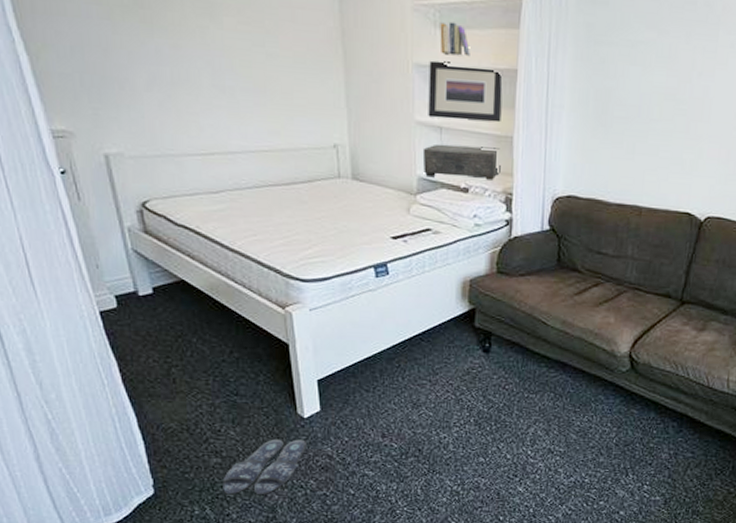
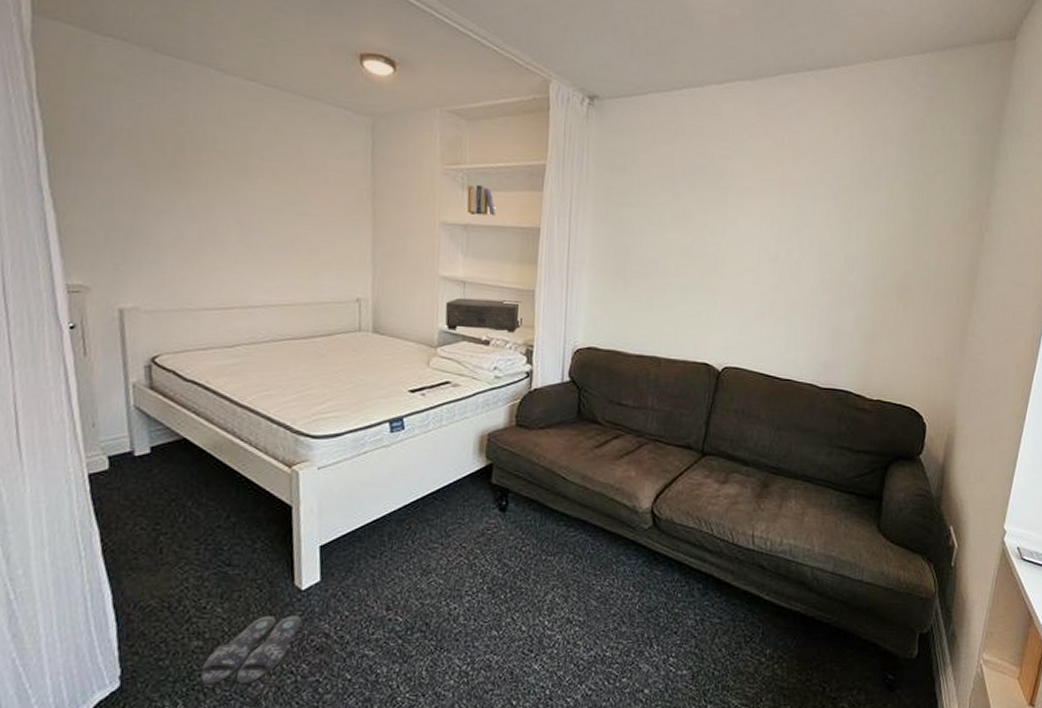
picture frame: present [428,60,502,123] -> none [452,219,525,277]

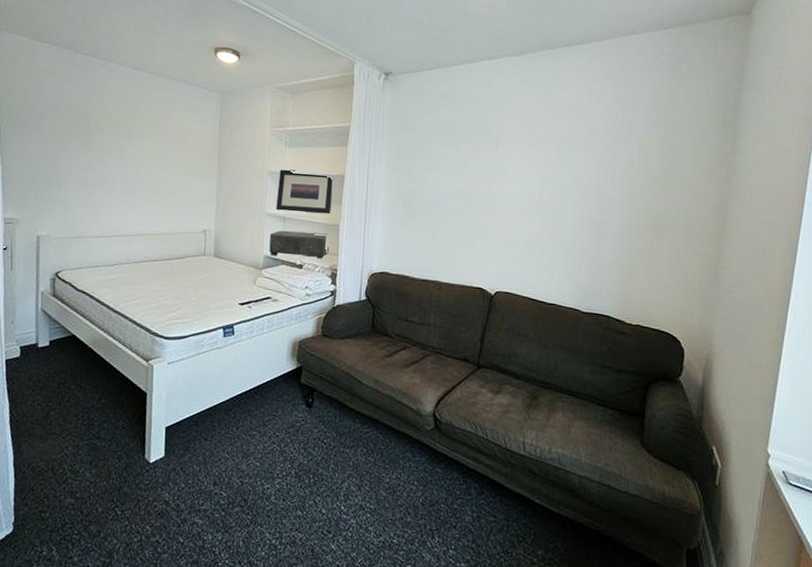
slippers: present [201,615,302,685] -> none [71,482,149,539]
picture frame: none [452,219,525,277] -> present [276,169,333,215]
books: present [466,184,496,216] -> none [288,142,310,167]

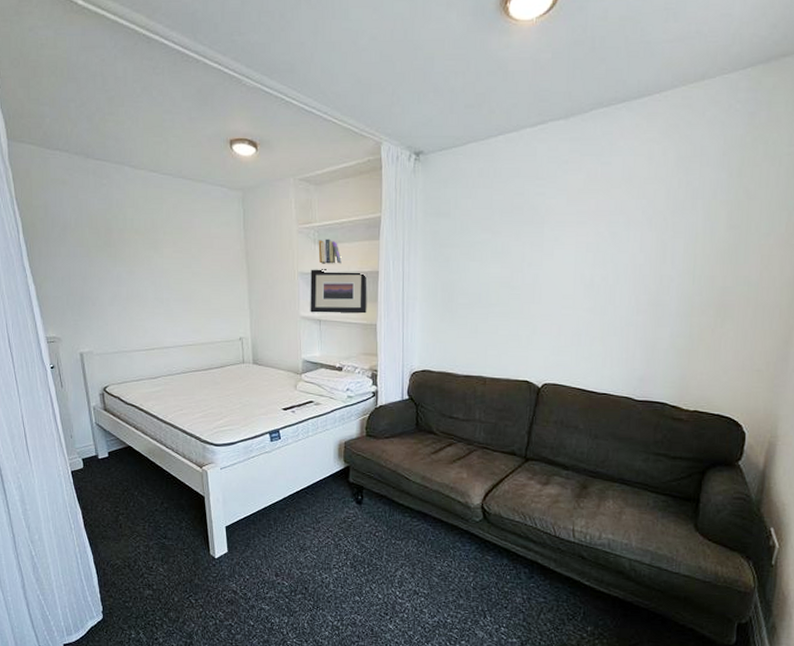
decorative box: present [269,230,329,259] -> none [306,333,367,360]
books: none [288,142,310,167] -> present [318,239,342,264]

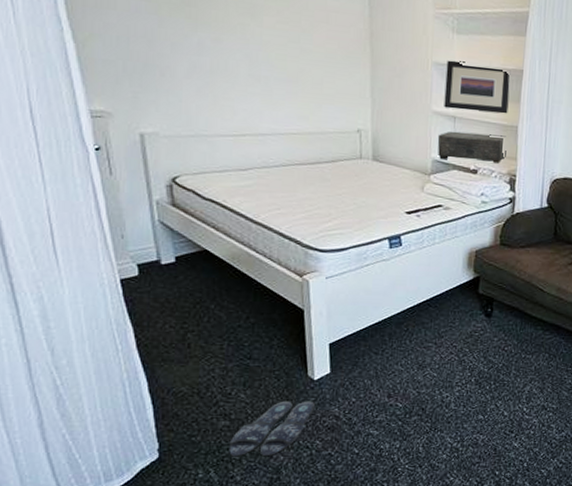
slippers: none [153,575,217,624] -> present [229,401,315,457]
decorative box: none [306,333,367,360] -> present [437,131,506,163]
books: present [318,239,342,264] -> none [457,28,483,58]

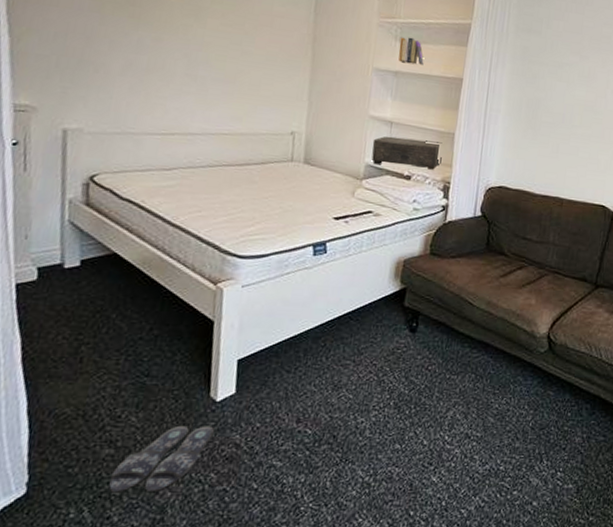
picture frame: present [444,60,509,114] -> none [381,66,449,121]
books: none [457,28,483,58] -> present [398,37,424,66]

